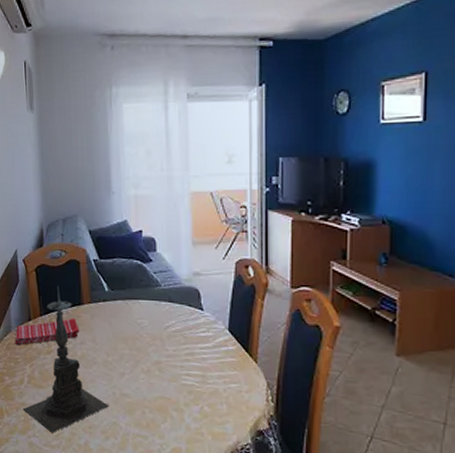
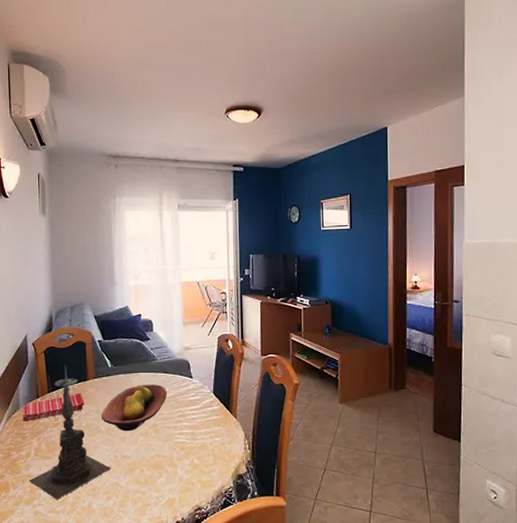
fruit bowl: none [97,314,173,367] -> present [101,384,168,432]

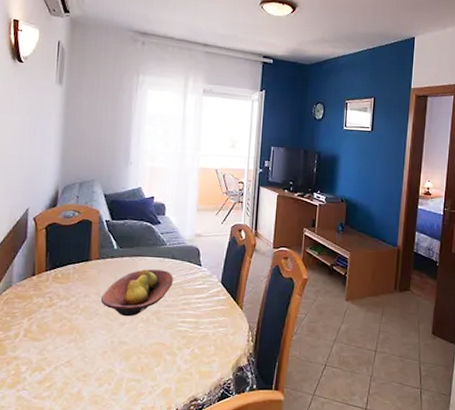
dish towel: present [22,392,85,422] -> none [14,273,85,300]
candle holder: present [29,365,112,499] -> none [15,243,107,384]

